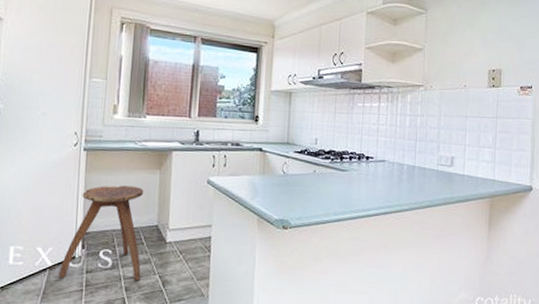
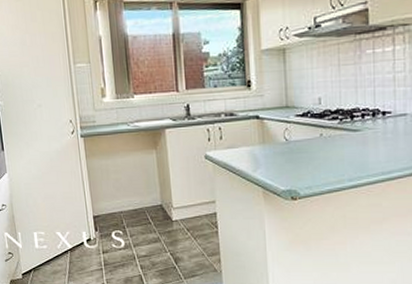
stool: present [58,185,144,281] -> none [78,167,153,259]

